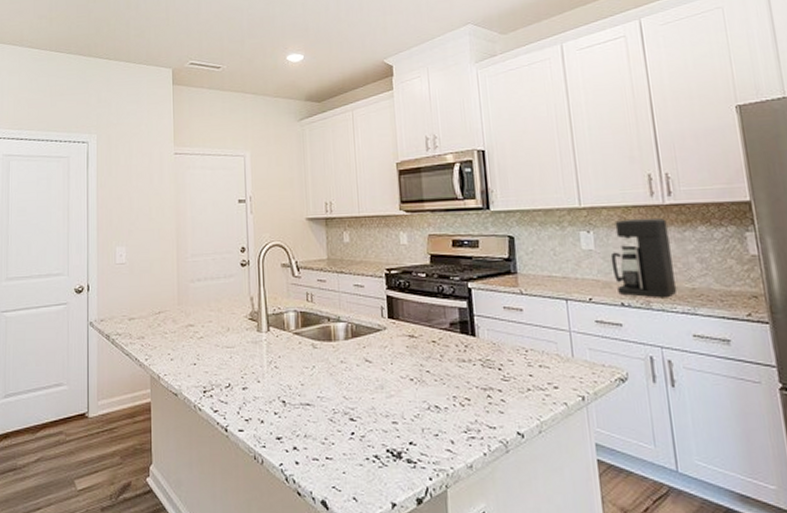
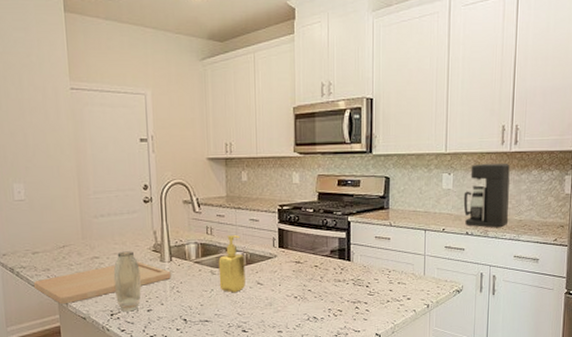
cutting board: none [127,331,269,377] -> present [33,261,171,305]
vase: none [207,319,237,389] -> present [113,251,141,312]
soap dispenser: none [320,302,352,371] -> present [218,234,245,293]

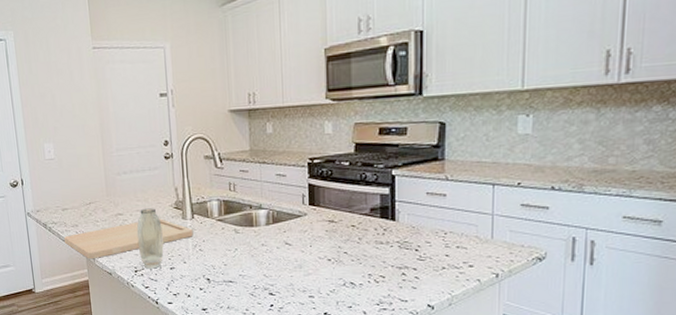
soap dispenser: present [218,234,245,293] -> none [242,190,272,253]
coffee maker: present [463,163,510,228] -> none [547,98,618,182]

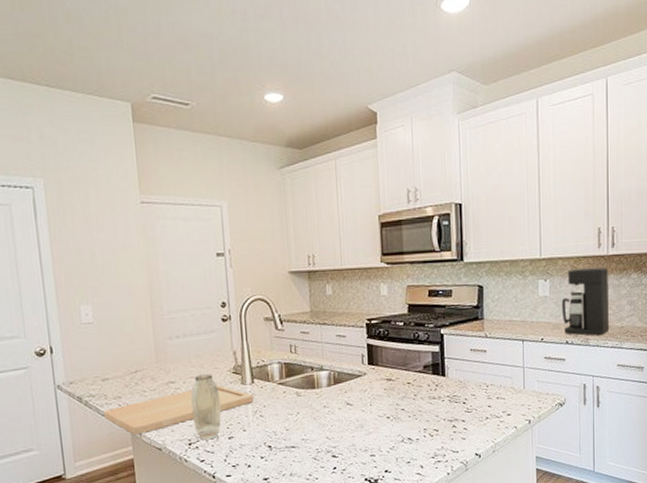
coffee maker: none [547,98,618,182] -> present [561,267,610,336]

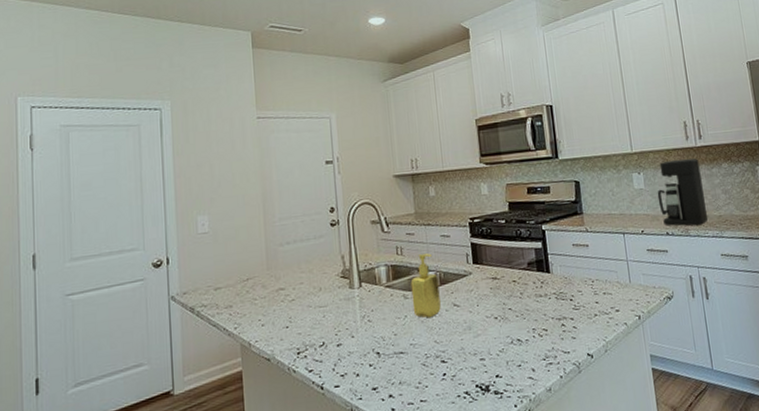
cutting board: present [103,385,254,435] -> none [214,290,361,345]
vase: present [190,374,222,441] -> none [299,279,330,349]
soap dispenser: none [304,352,334,416] -> present [410,253,441,318]

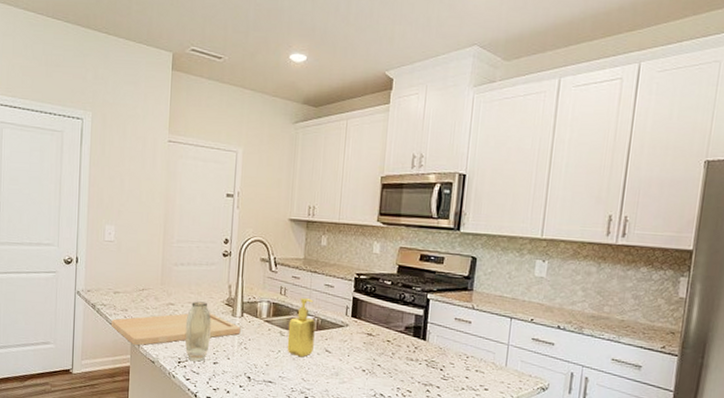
cutting board: none [214,290,361,345] -> present [111,313,241,346]
vase: none [299,279,330,349] -> present [184,301,211,362]
coffee maker: present [657,158,709,227] -> none [557,253,615,326]

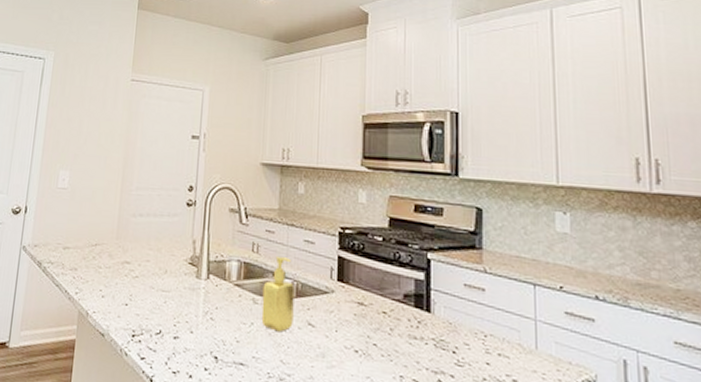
cutting board: present [111,313,241,346] -> none [57,273,206,314]
vase: present [184,301,211,362] -> none [140,259,172,336]

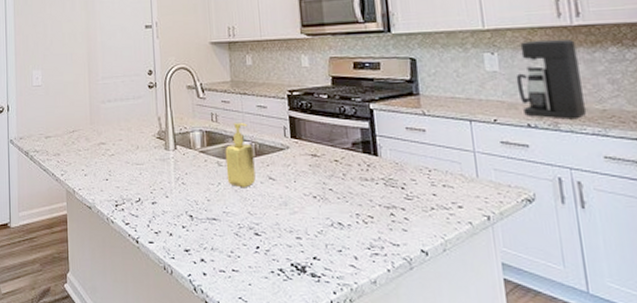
coffee maker: none [587,204,660,297] -> present [516,39,587,120]

